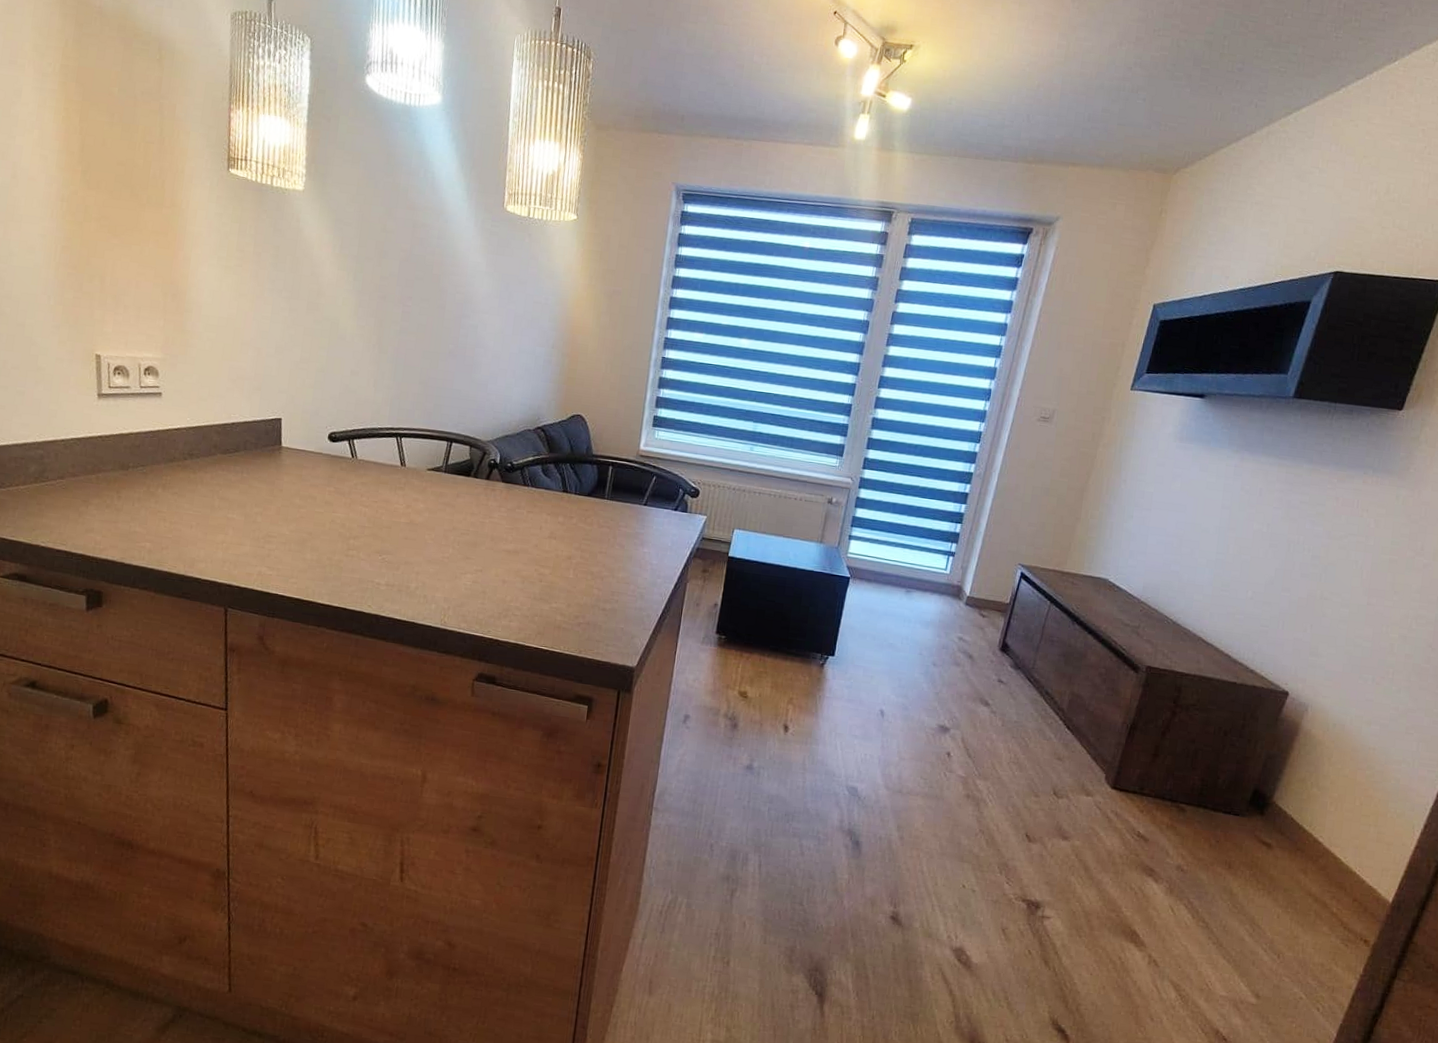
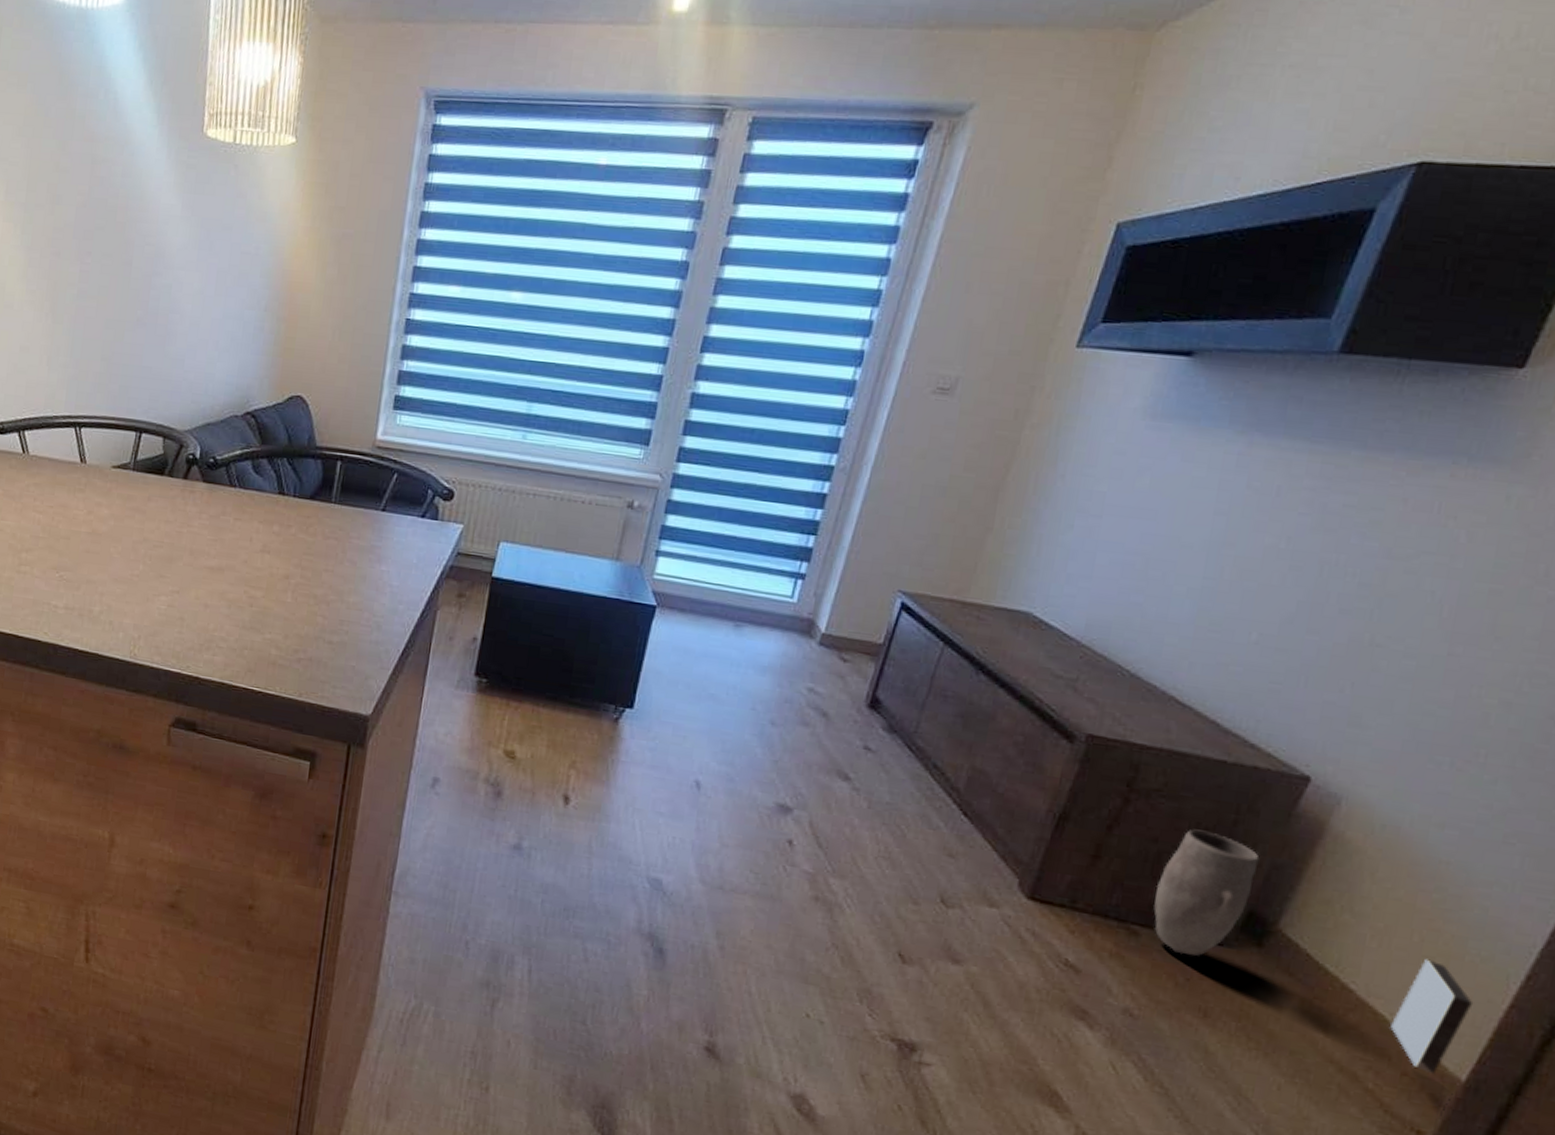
vase: none [1194,732,1394,899] -> present [1153,829,1474,1075]

